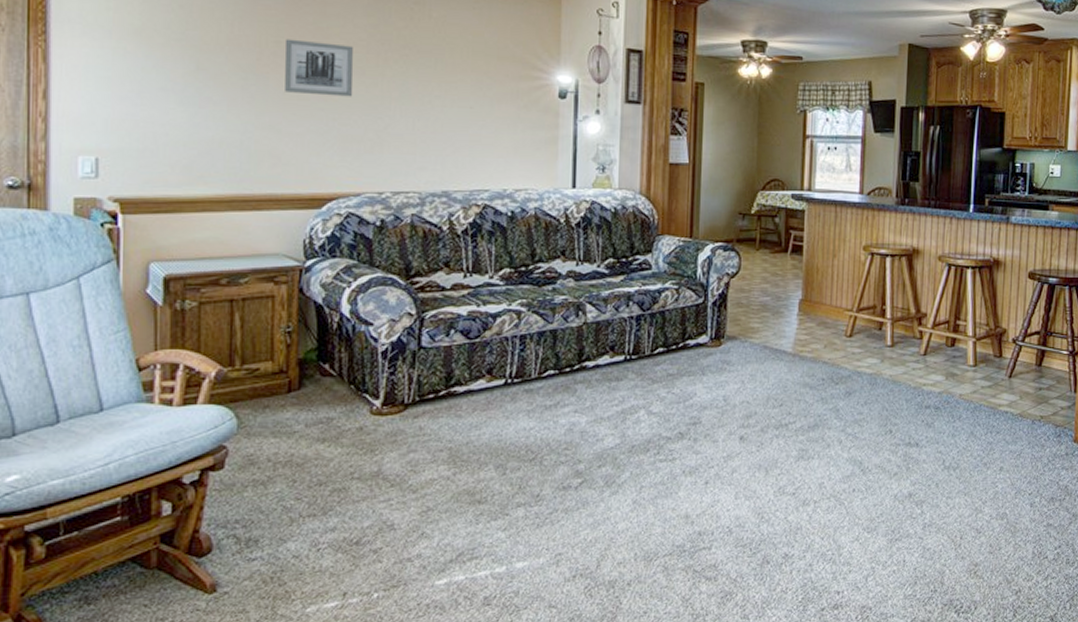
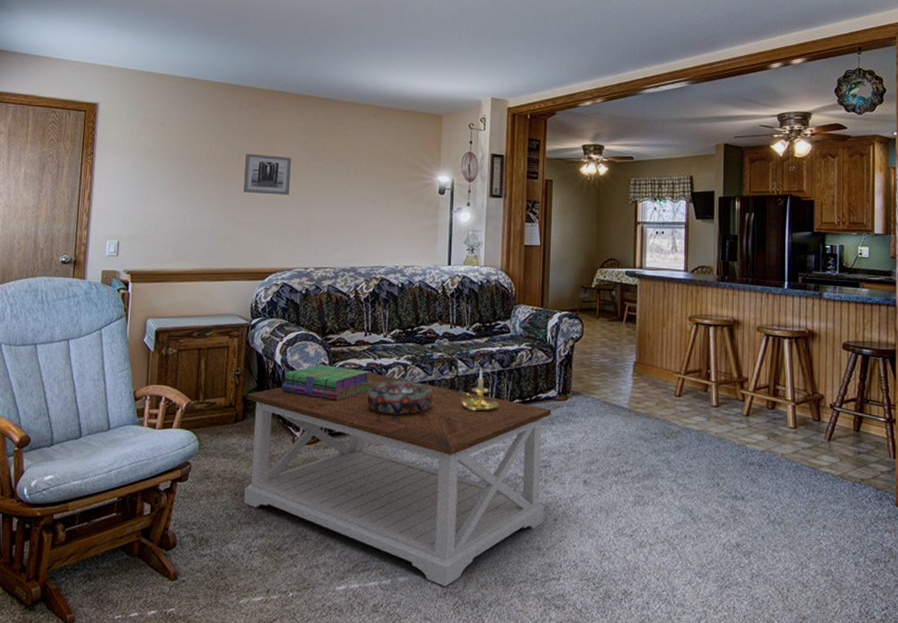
coffee table: none [302,323,702,569] -> present [244,373,551,587]
stack of books: none [352,314,474,359] -> present [281,364,371,401]
decorative bowl: none [469,331,555,372] -> present [367,380,433,415]
candle holder: none [587,312,638,364] -> present [458,368,499,412]

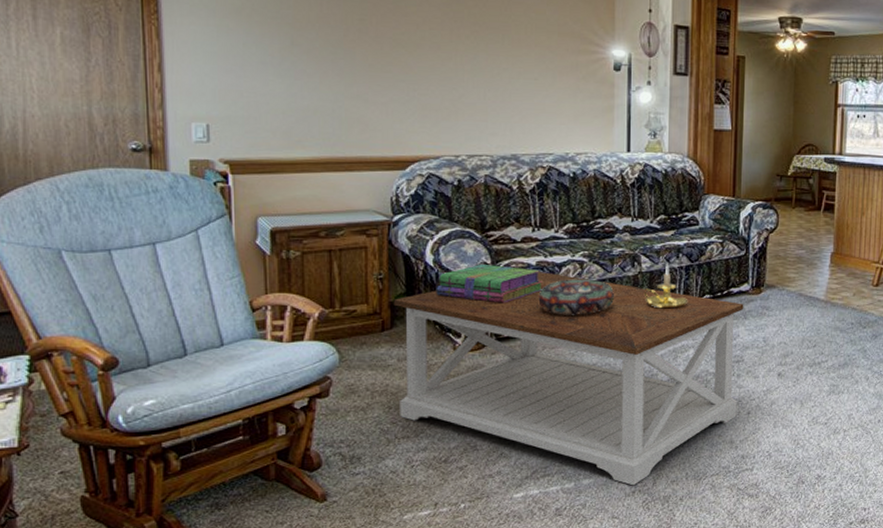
wall art: present [243,153,291,195] -> none [368,17,430,70]

